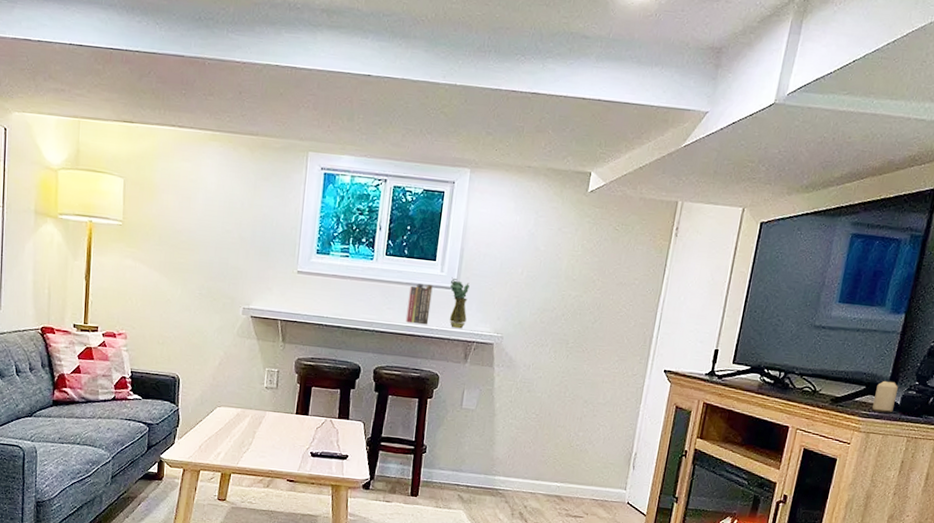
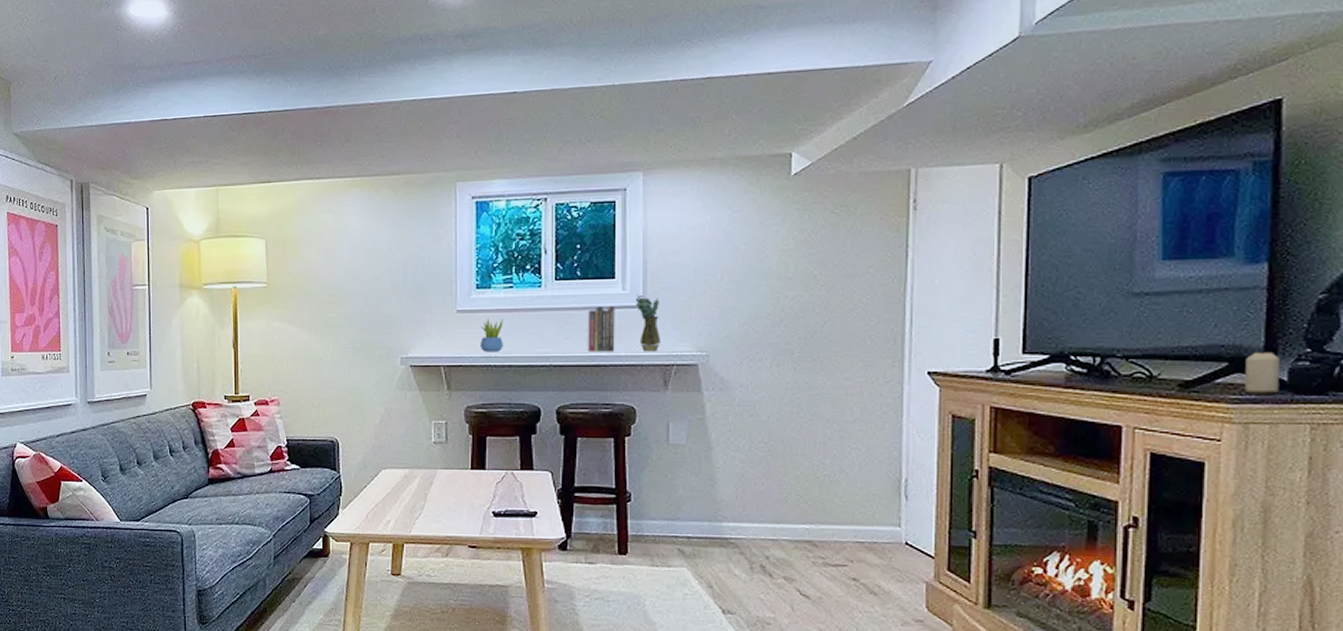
succulent plant: none [315,281,337,314] -> present [481,317,503,352]

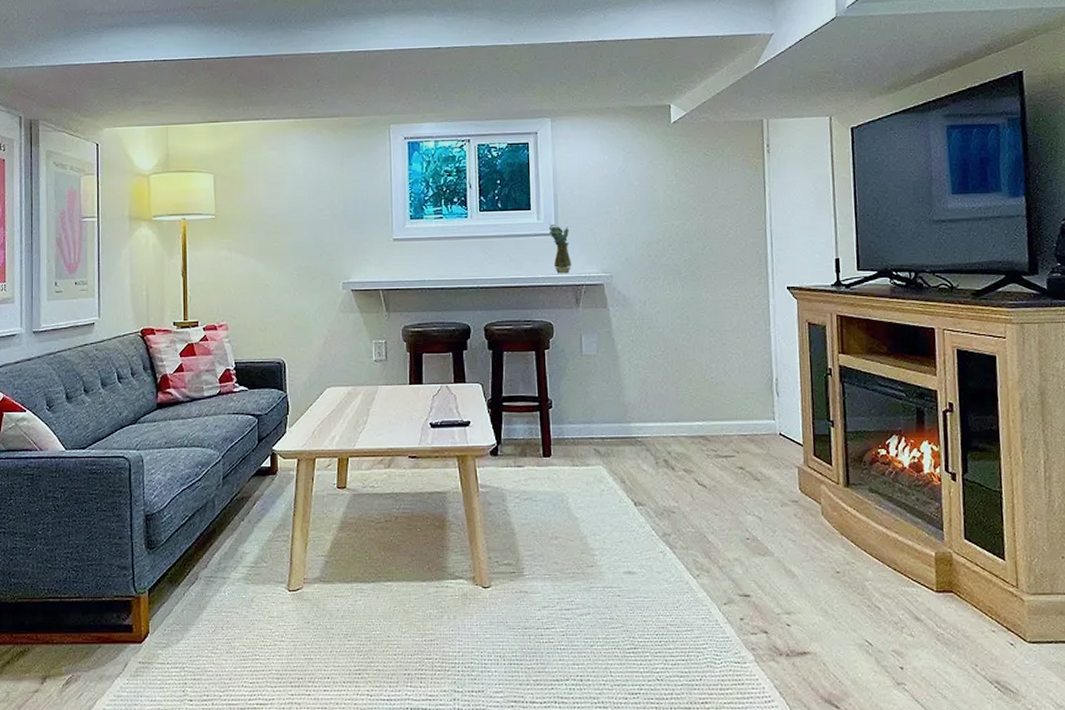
succulent plant: present [481,317,503,352] -> none [415,245,435,277]
books: present [587,306,615,352] -> none [508,234,533,275]
candle: present [1245,351,1279,394] -> none [1017,266,1042,300]

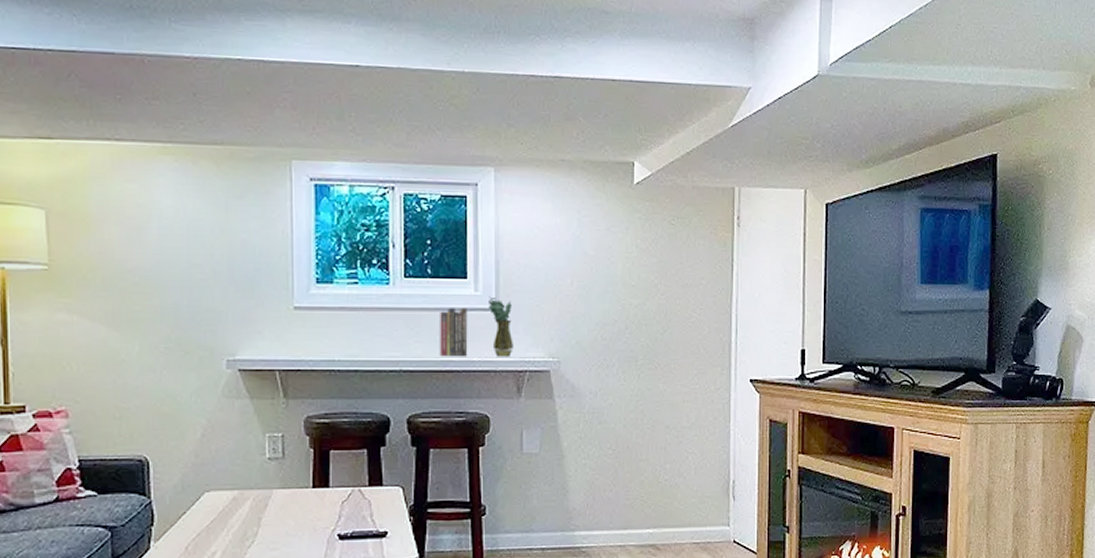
books: none [508,234,533,275] -> present [438,308,468,357]

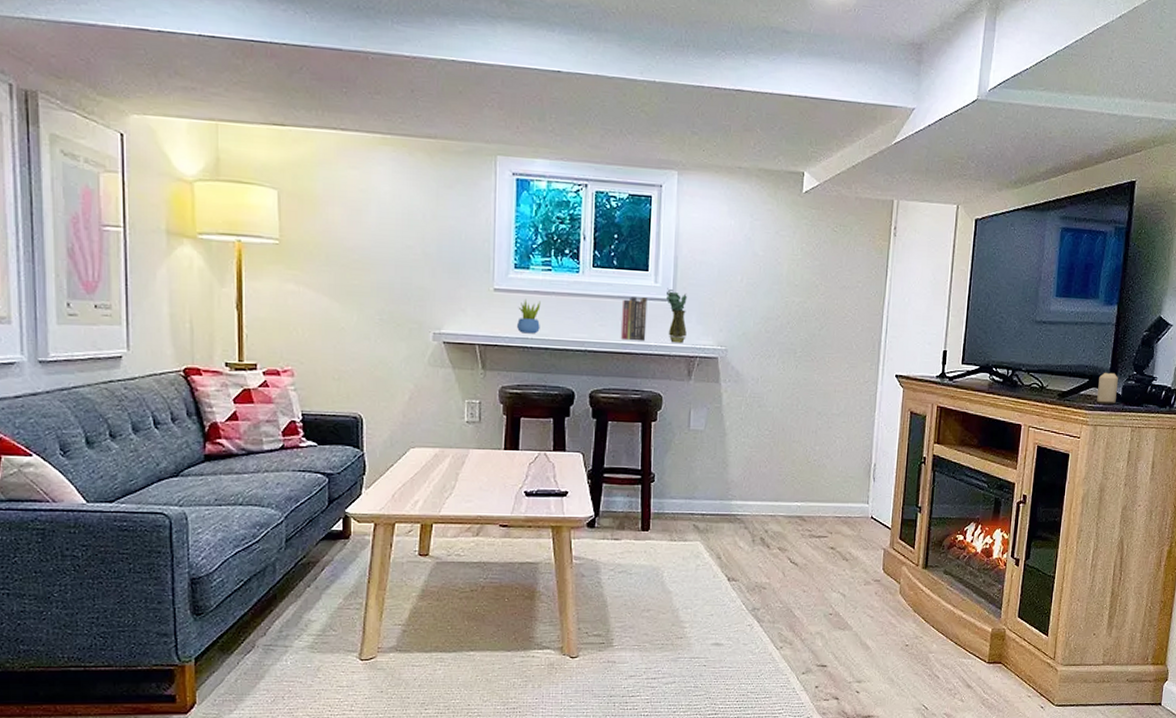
succulent plant: none [322,316,348,355] -> present [517,298,541,334]
candle: none [975,364,997,399] -> present [1097,372,1118,405]

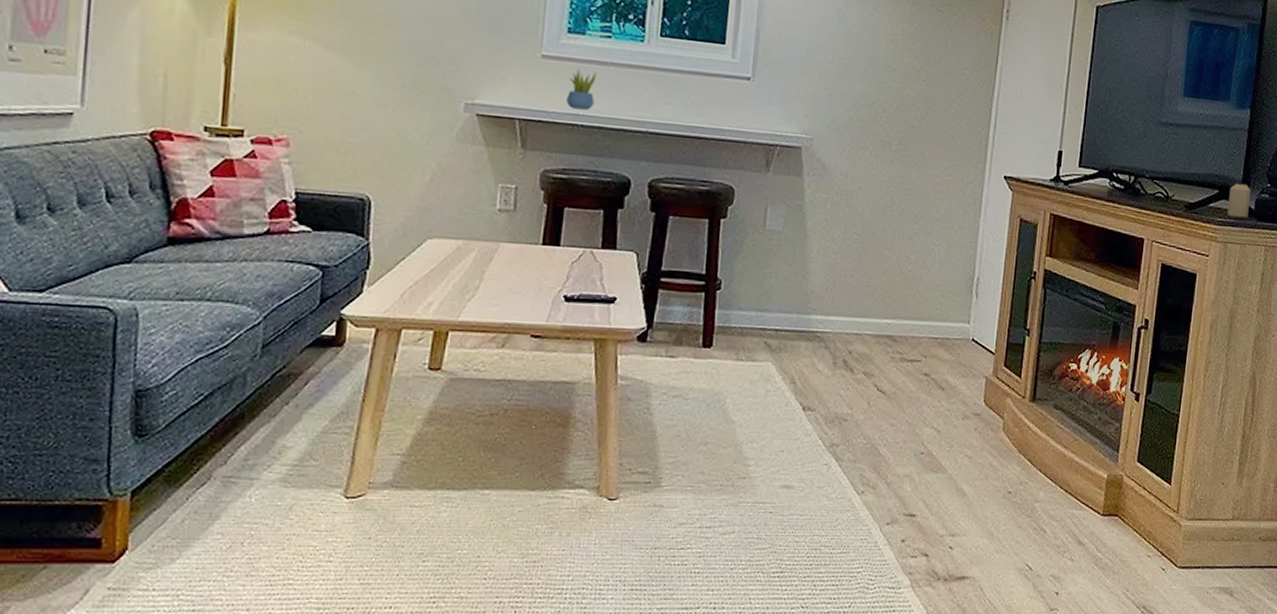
books: present [620,297,648,341] -> none [688,72,723,125]
vase: present [667,288,687,344] -> none [744,65,769,129]

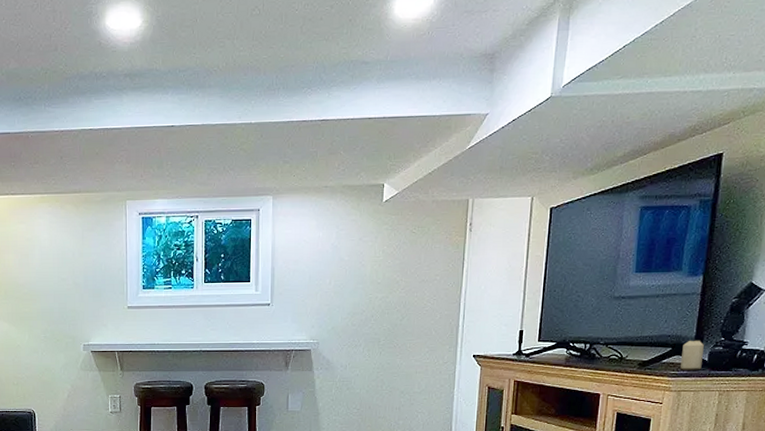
succulent plant: present [567,68,597,110] -> none [146,312,164,340]

